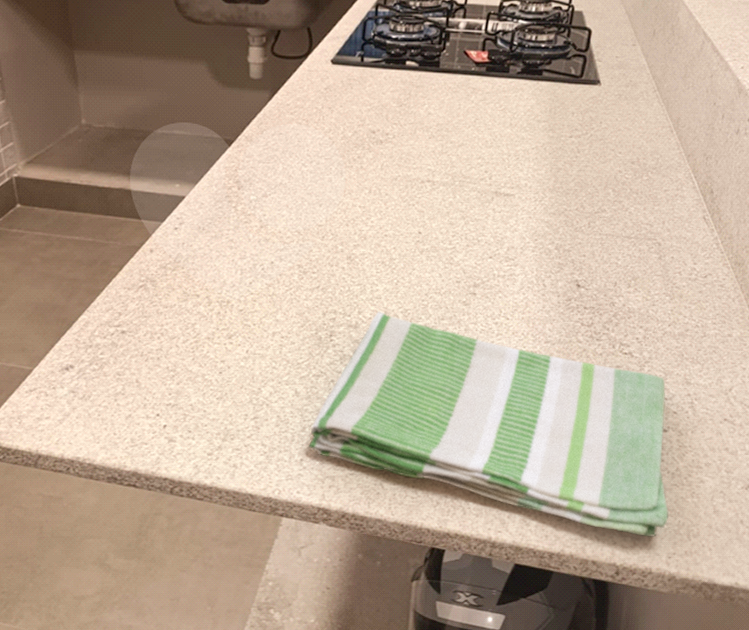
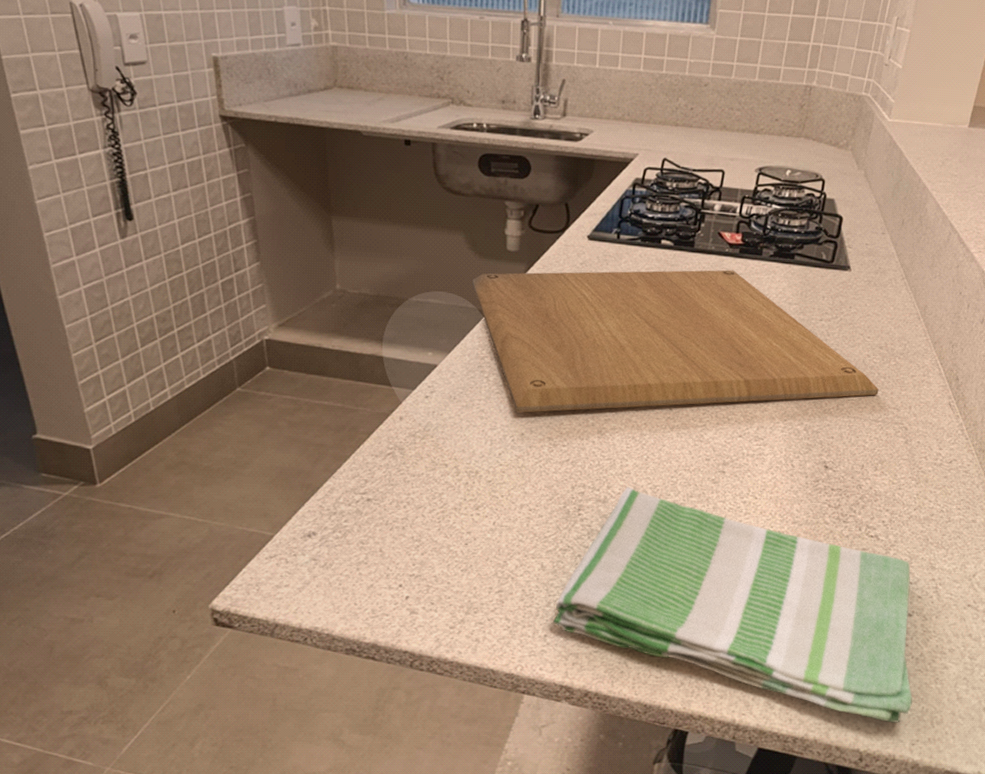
chopping board: none [216,89,631,241] -> present [471,269,879,413]

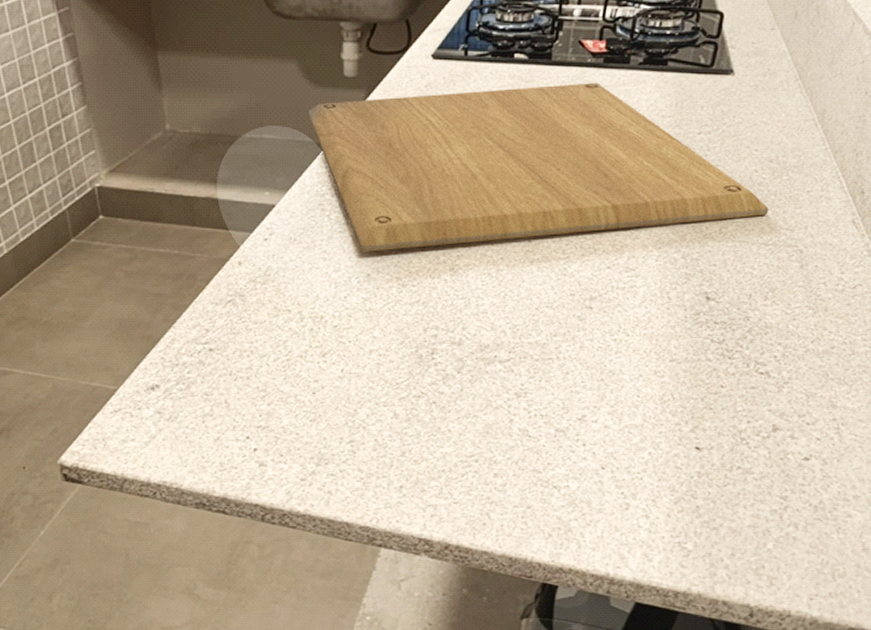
dish towel: present [553,487,913,723] -> none [409,328,810,576]

